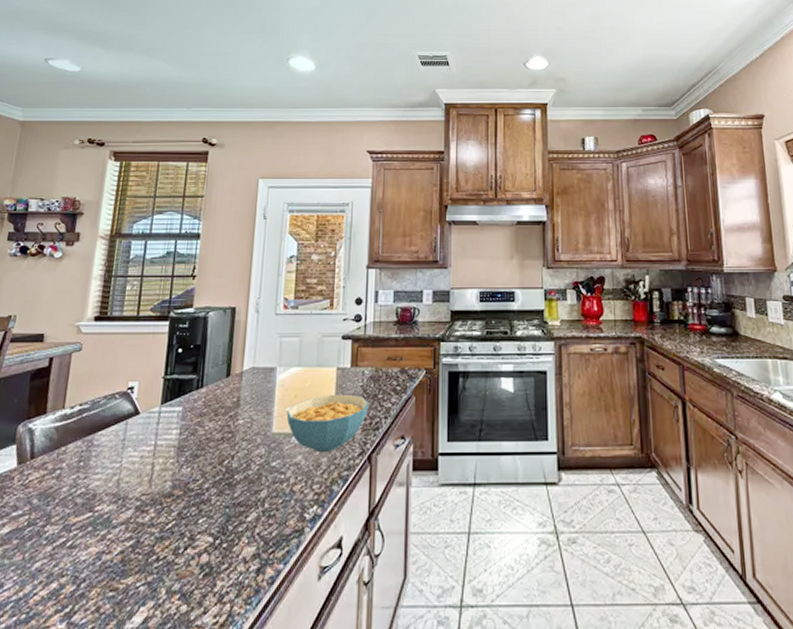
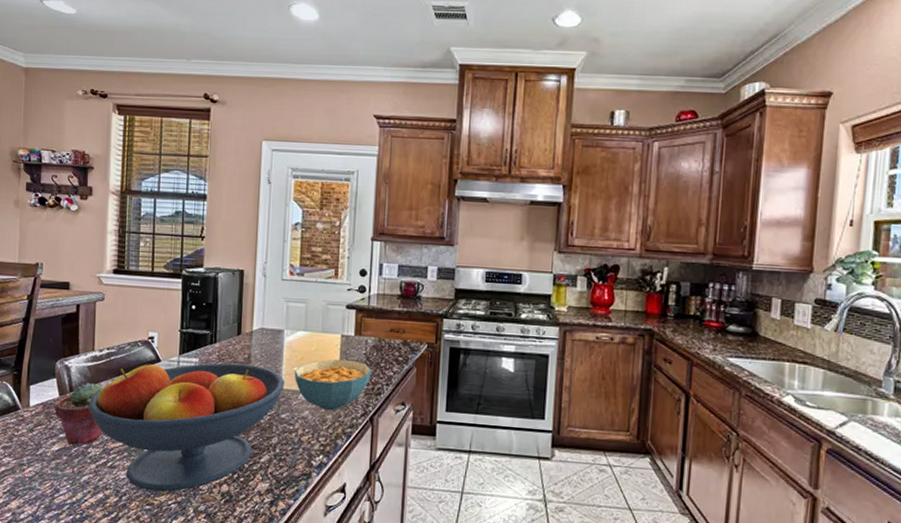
potted succulent: none [9,447,72,524] -> present [54,383,105,446]
fruit bowl: none [50,409,276,572] -> present [88,363,285,492]

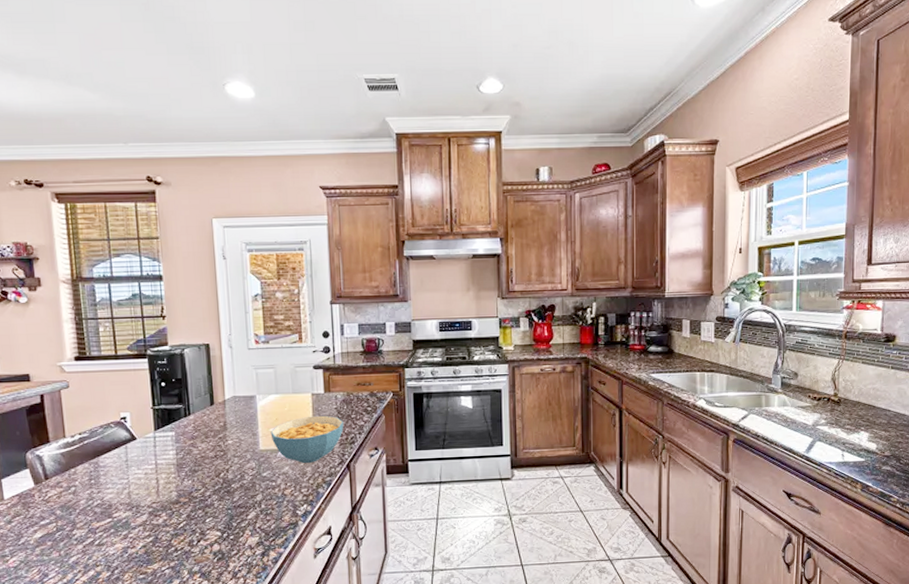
potted succulent: present [54,383,105,446] -> none [31,469,86,530]
fruit bowl: present [88,363,285,492] -> none [66,431,263,561]

